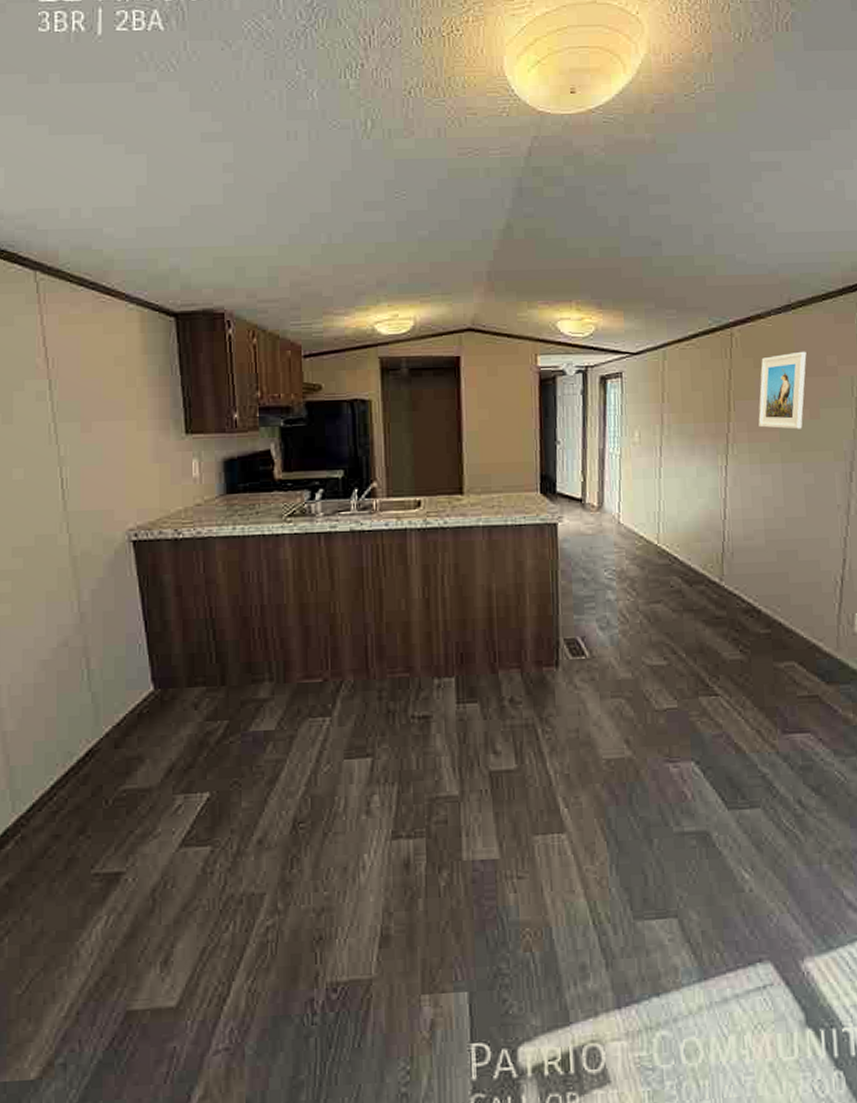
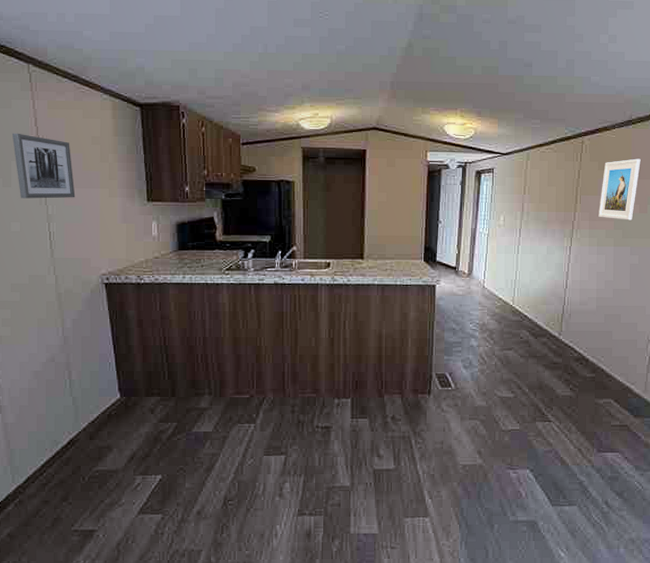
wall art: none [15,356,95,438] -> present [12,133,76,199]

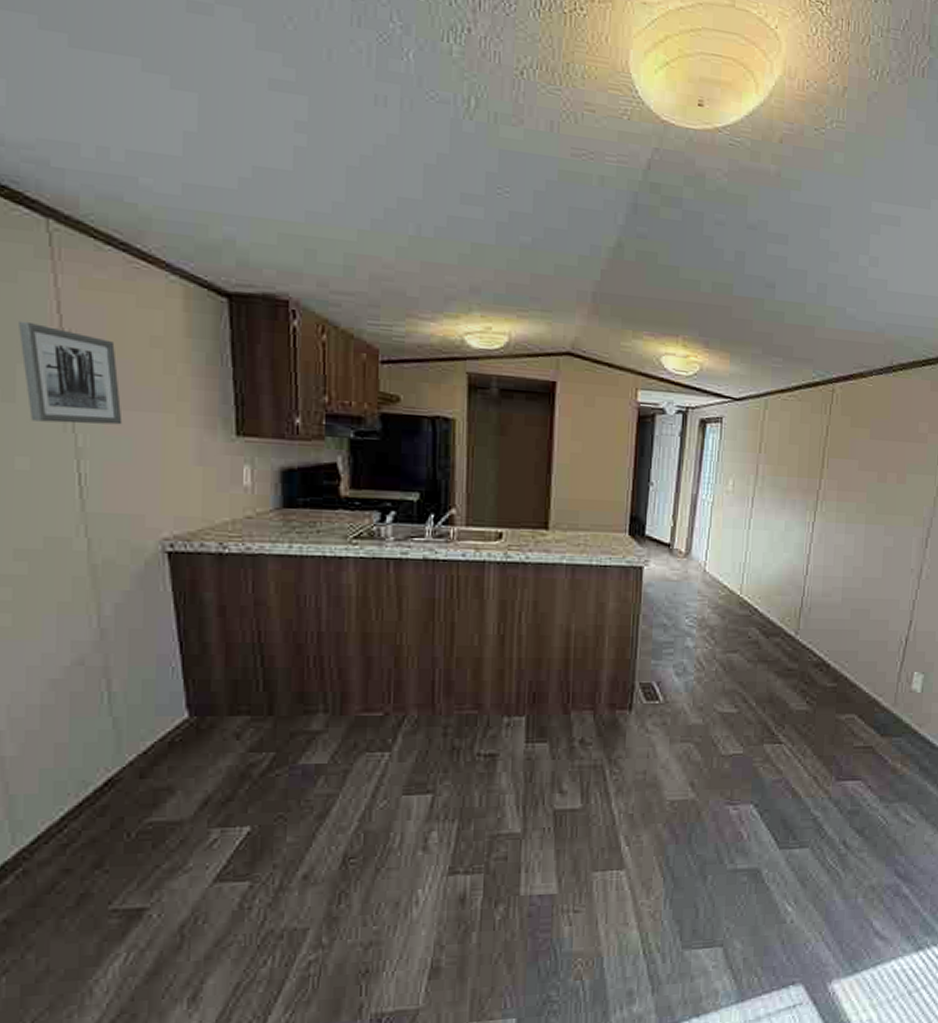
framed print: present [598,158,641,220] -> none [848,415,901,492]

